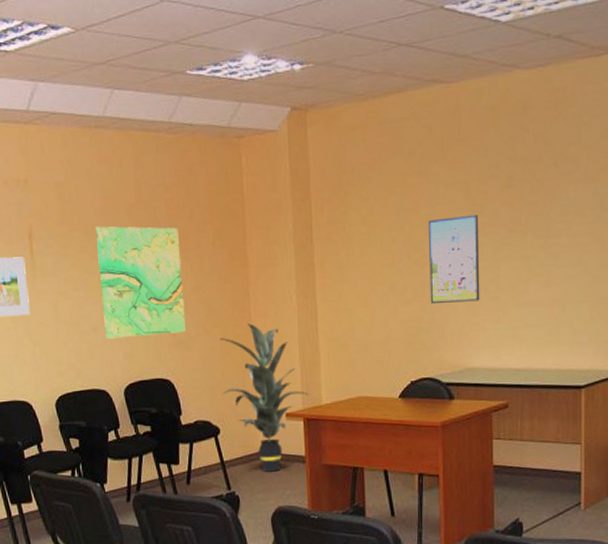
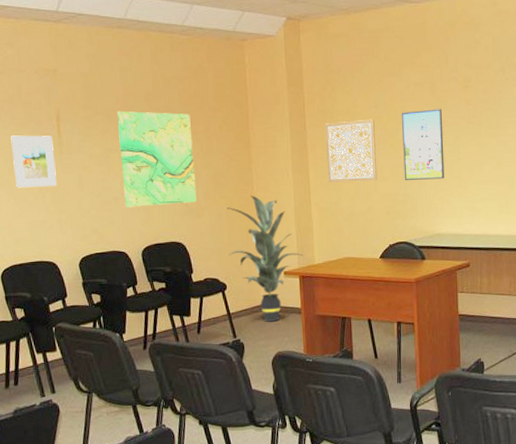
wall art: none [335,229,398,307] -> present [324,118,378,183]

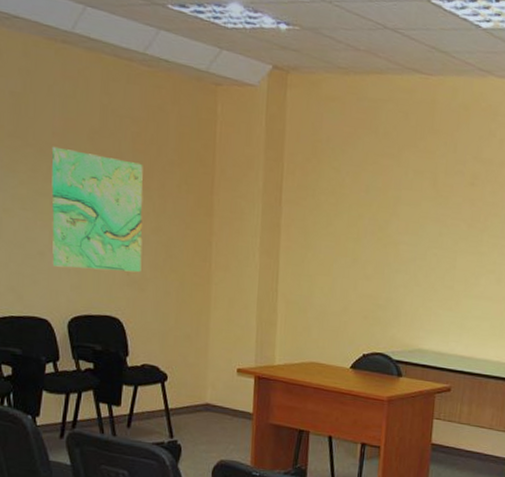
indoor plant: present [226,195,305,322] -> none [175,274,264,425]
wall art: present [324,118,378,183] -> none [300,201,363,279]
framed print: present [402,109,445,180] -> none [389,202,442,288]

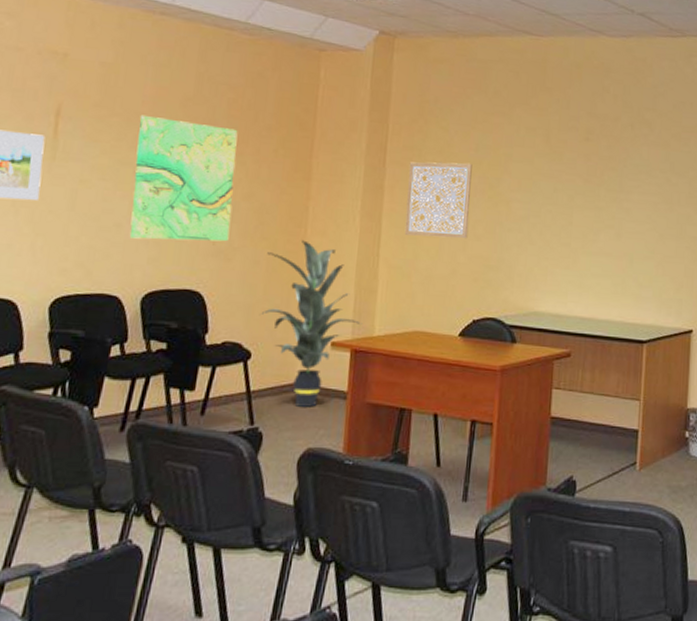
indoor plant: none [175,274,264,425] -> present [262,240,362,407]
wall art: none [300,201,363,279] -> present [404,162,472,239]

